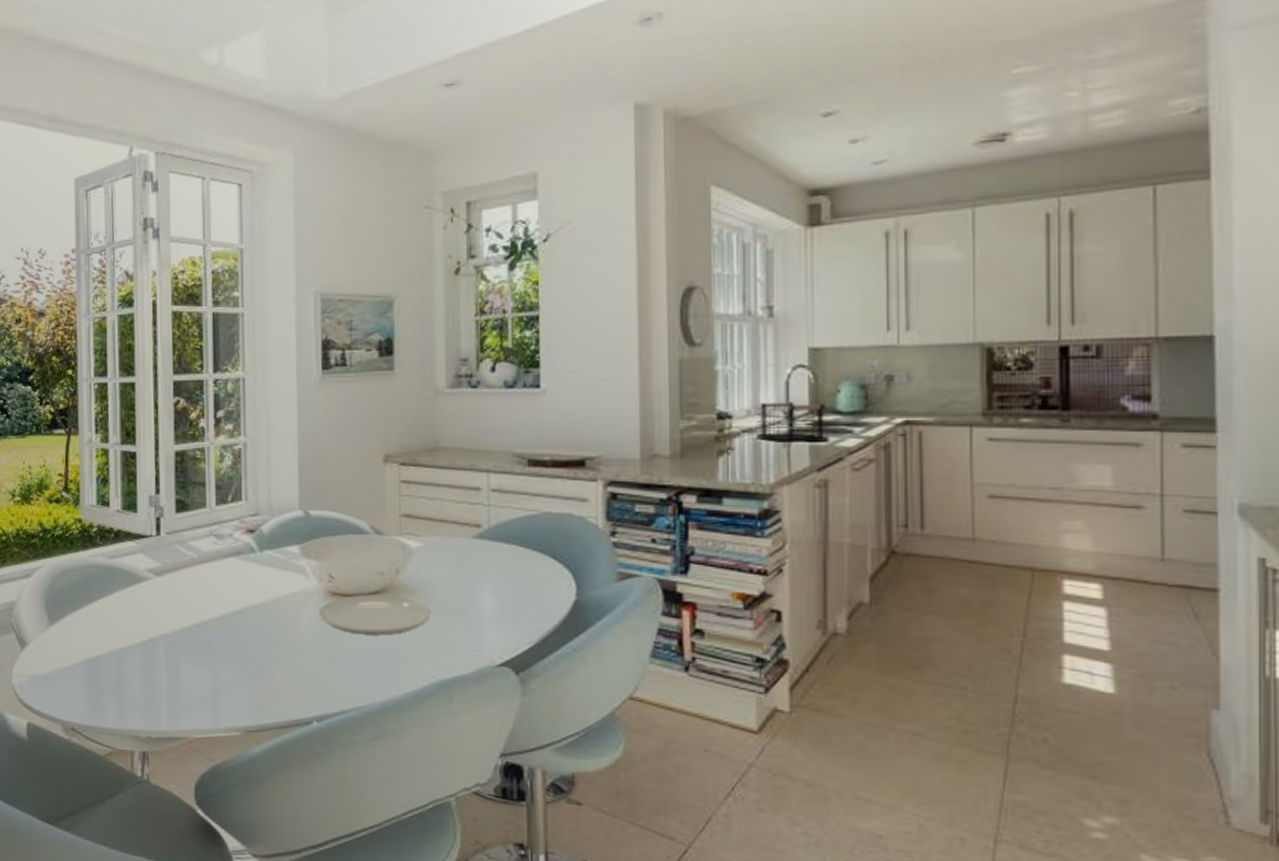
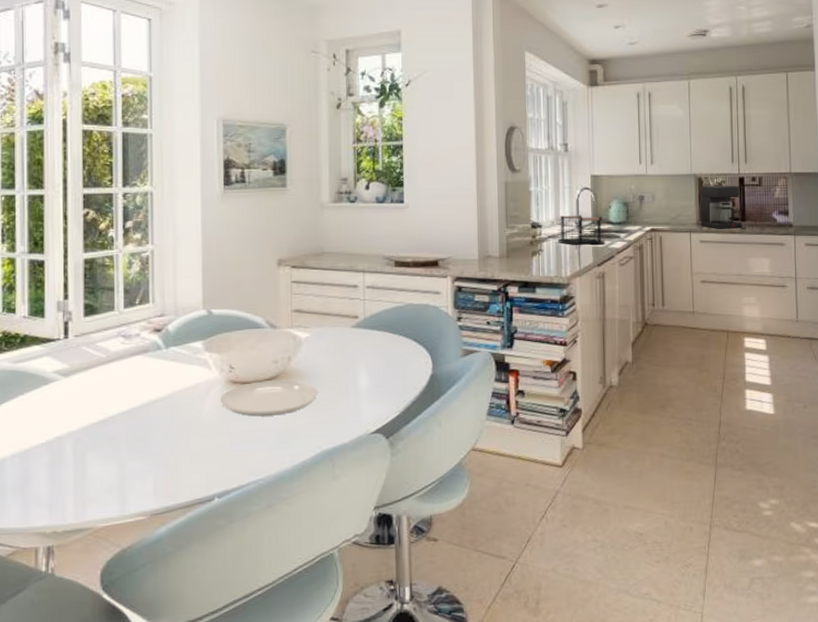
coffee maker: none [988,357,1065,422] -> present [700,185,743,229]

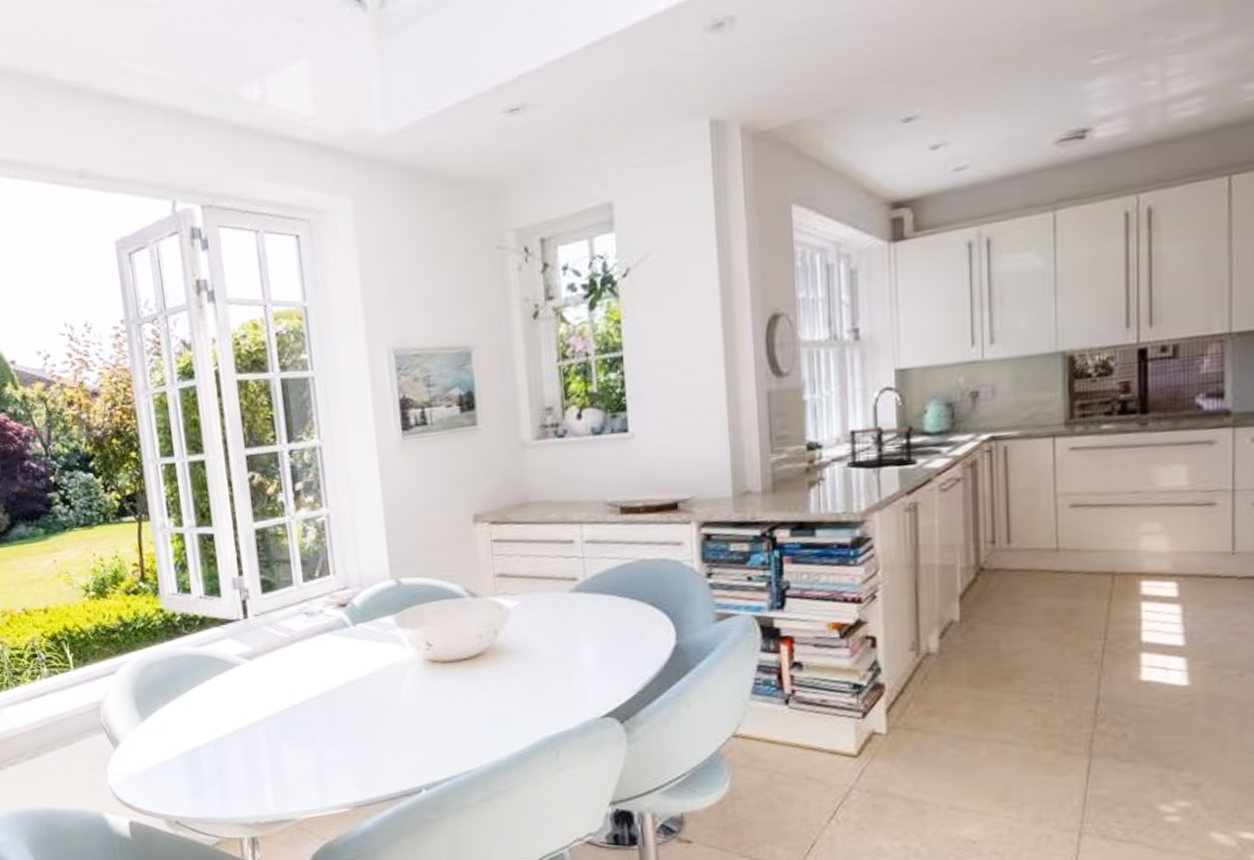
plate: present [220,380,318,417] -> none [418,657,533,700]
coffee maker: present [700,185,743,229] -> none [1070,361,1143,429]

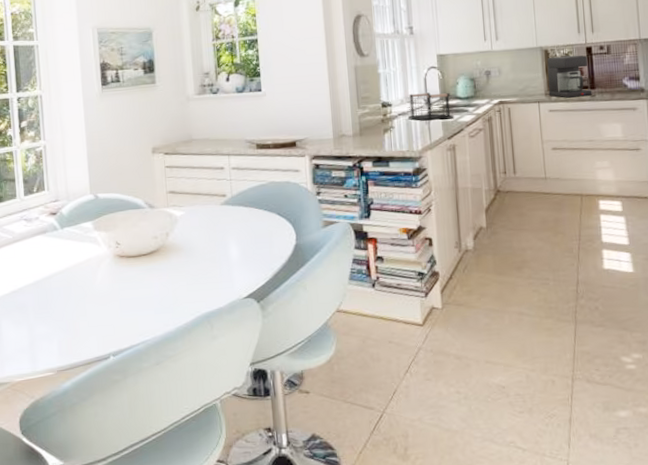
coffee maker: none [1070,361,1143,429] -> present [547,55,592,98]

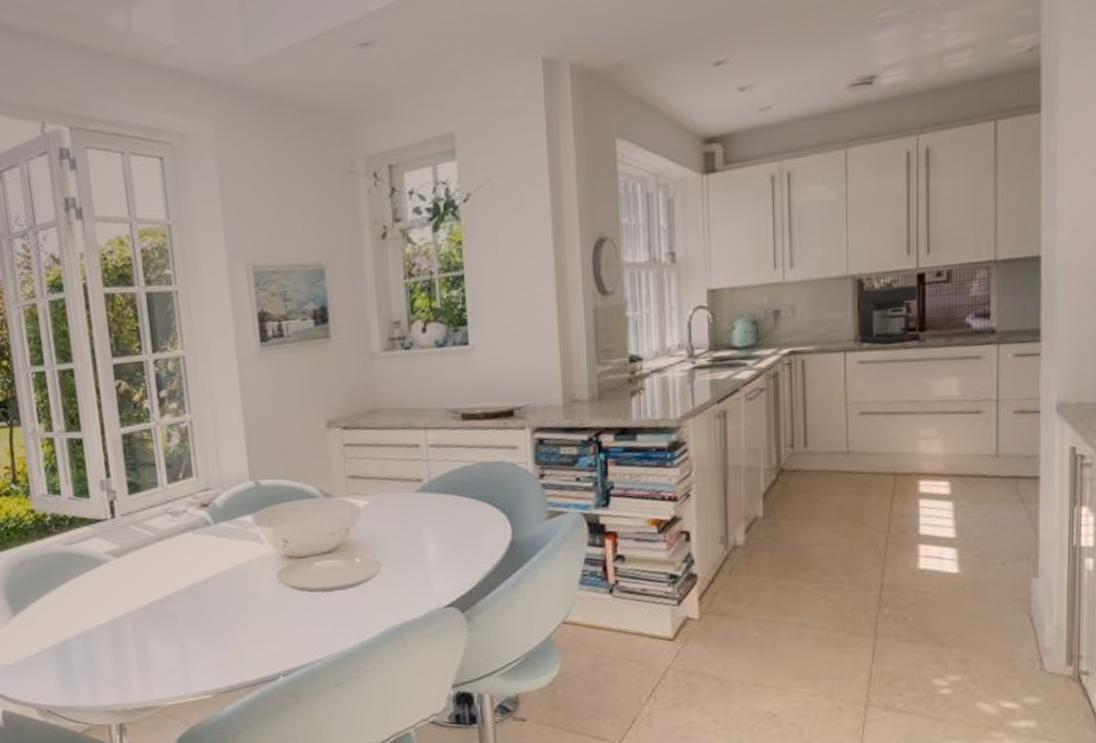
plate: none [109,253,195,286] -> present [276,552,382,593]
dish rack: present [407,92,454,121] -> none [663,341,727,380]

